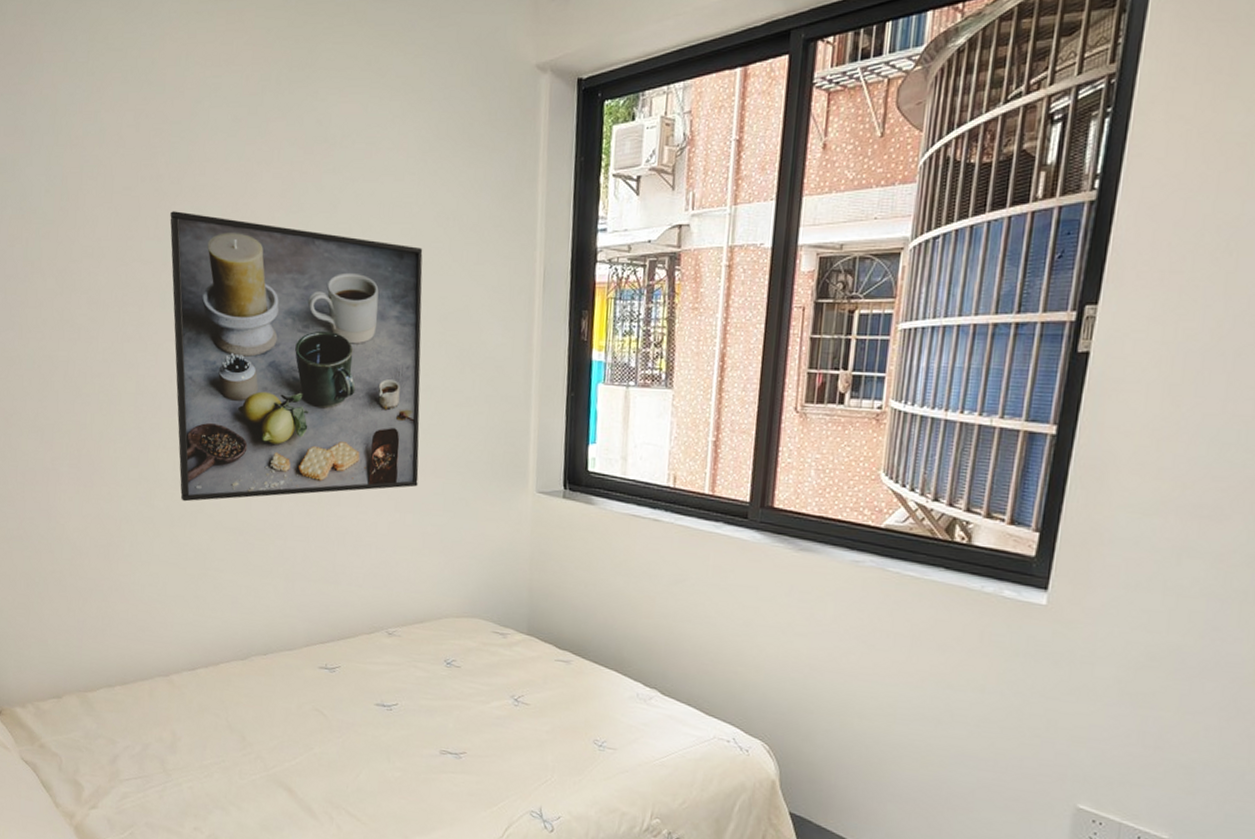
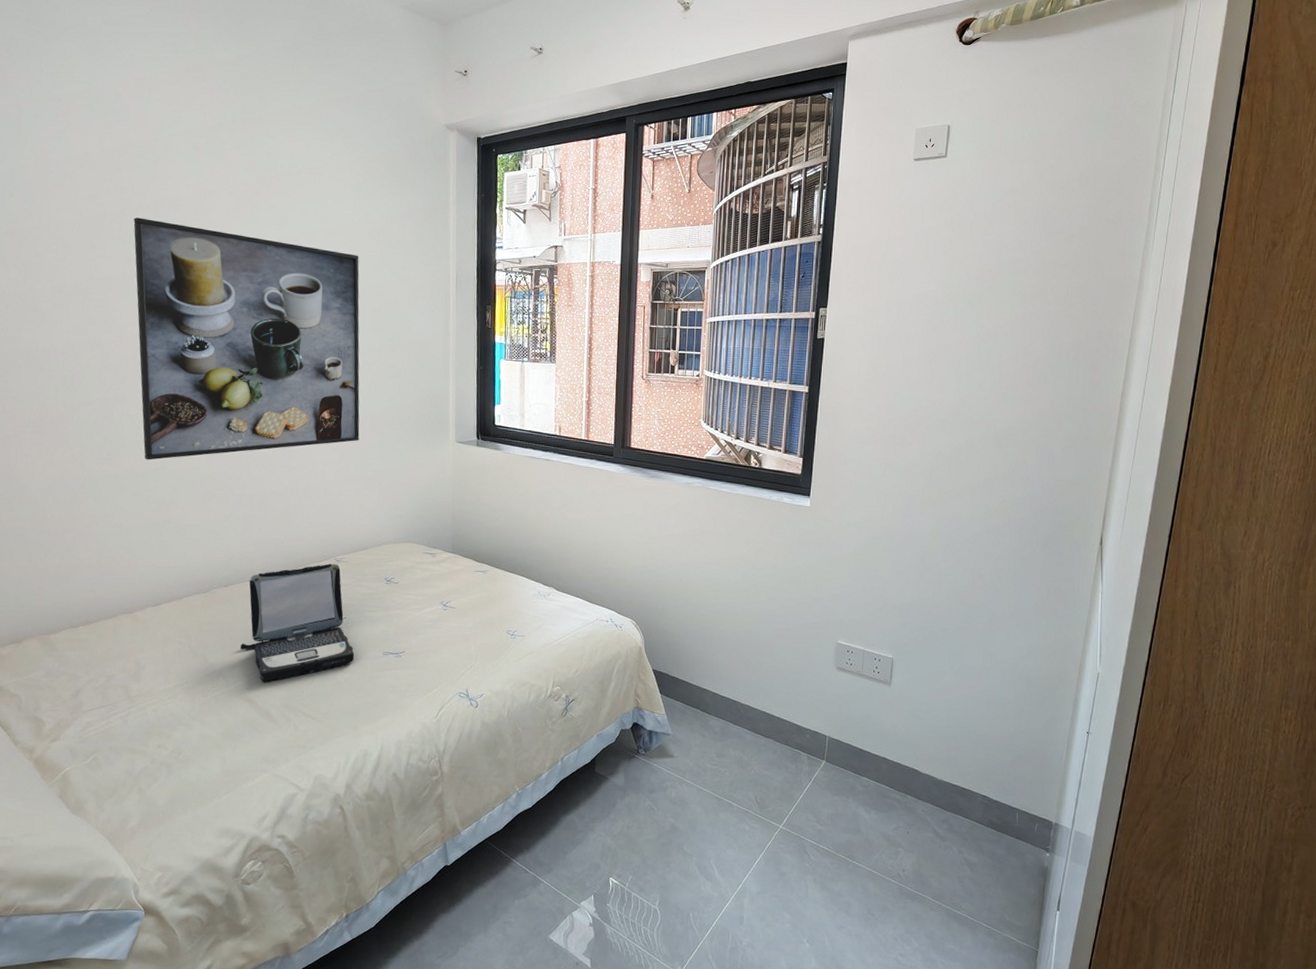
laptop: none [279,636,406,771] -> present [239,563,354,682]

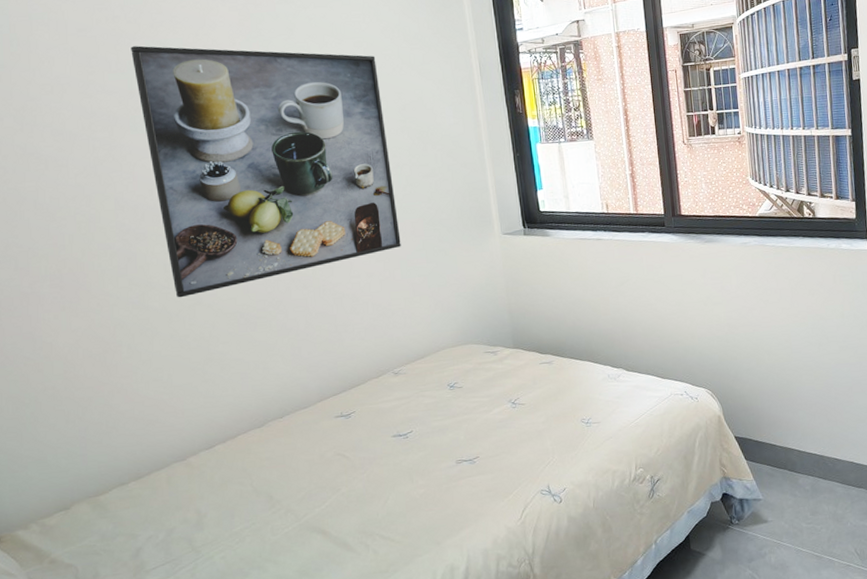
laptop: present [239,563,354,682] -> none [305,376,426,511]

